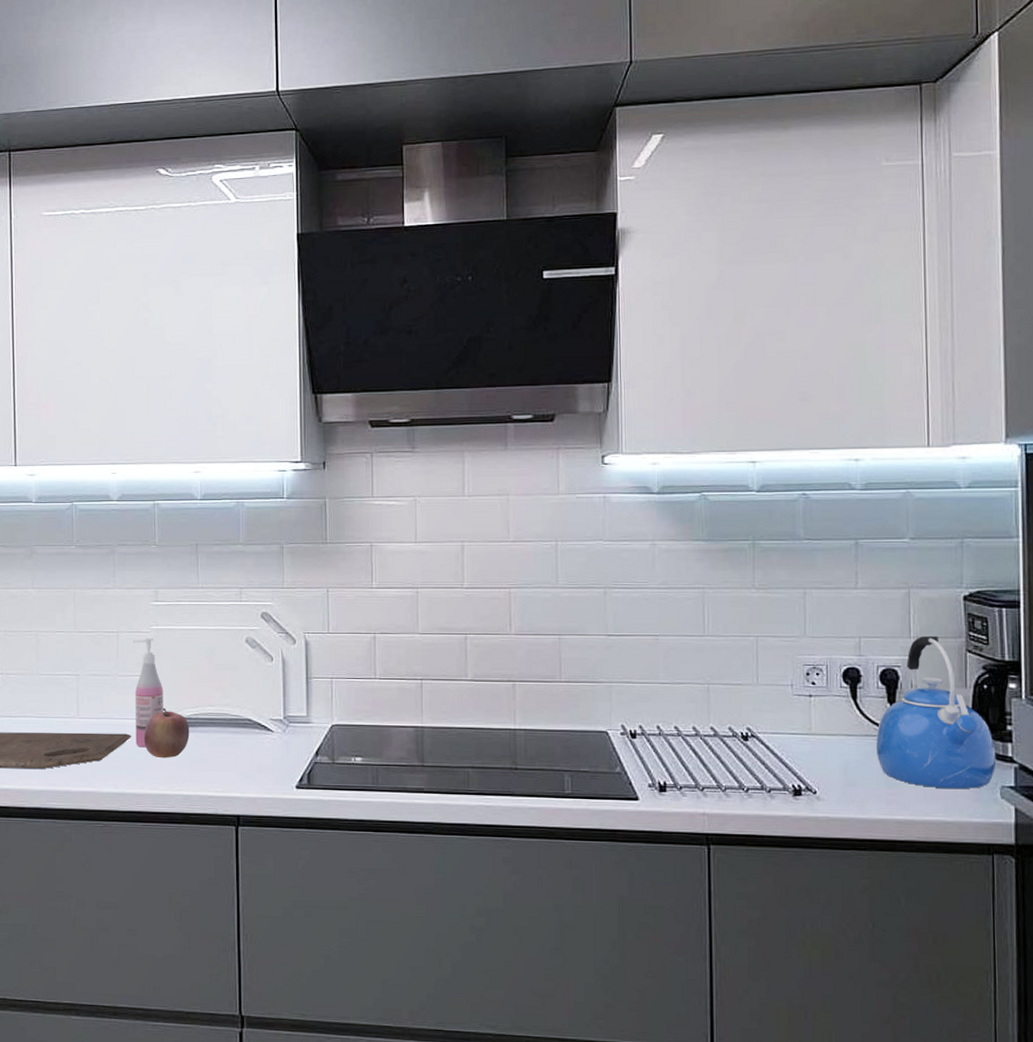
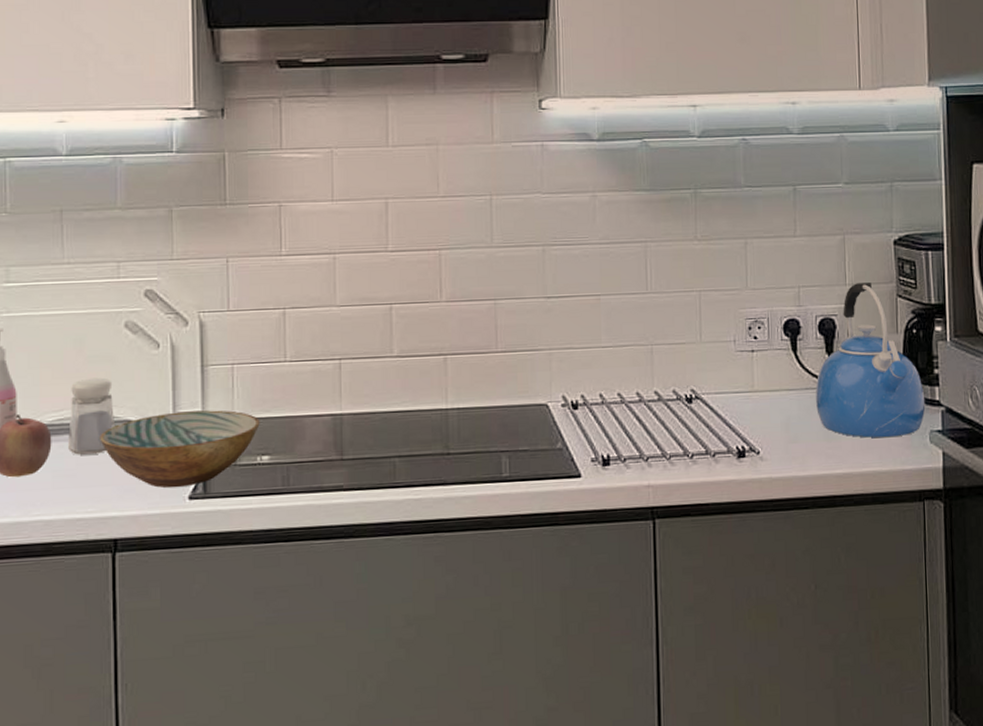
salt shaker: none [202,682,239,745] -> present [68,377,116,455]
bowl: none [226,715,354,778] -> present [100,410,260,488]

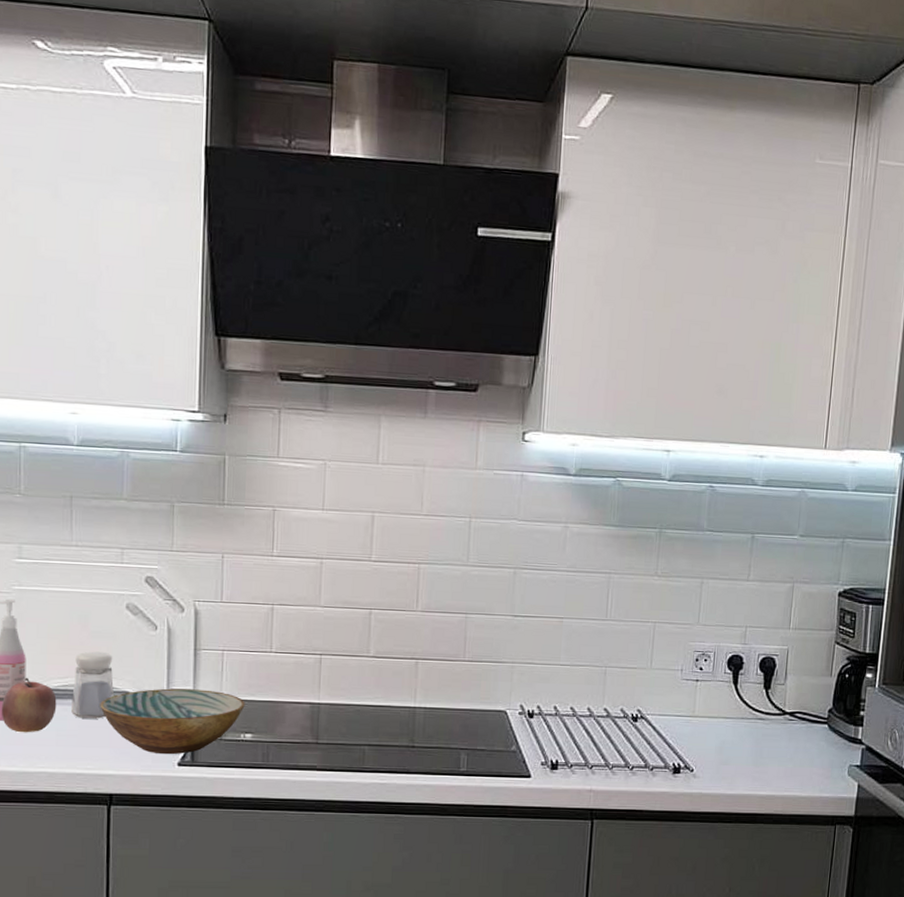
kettle: present [816,283,926,438] -> none [749,628,849,768]

